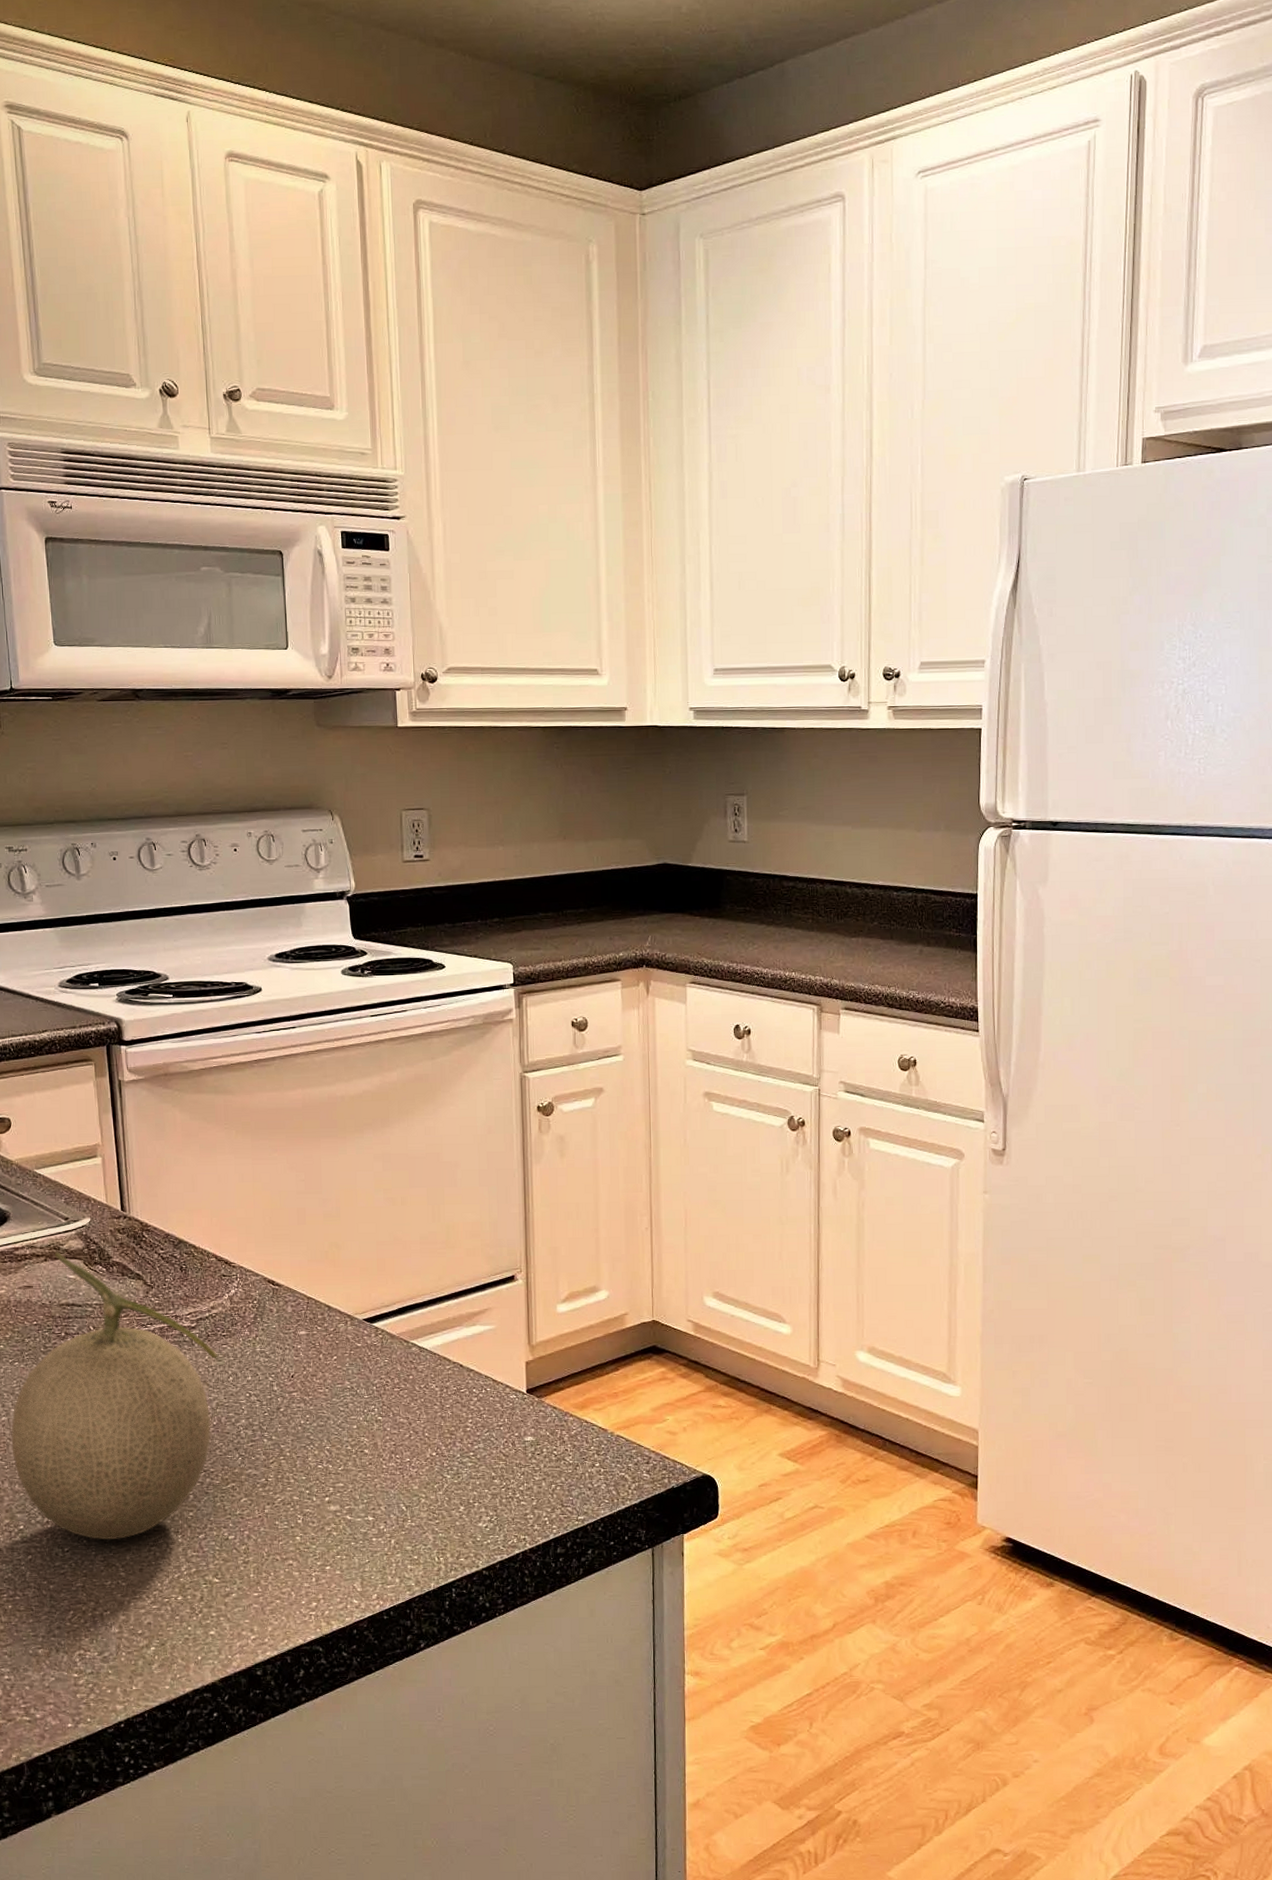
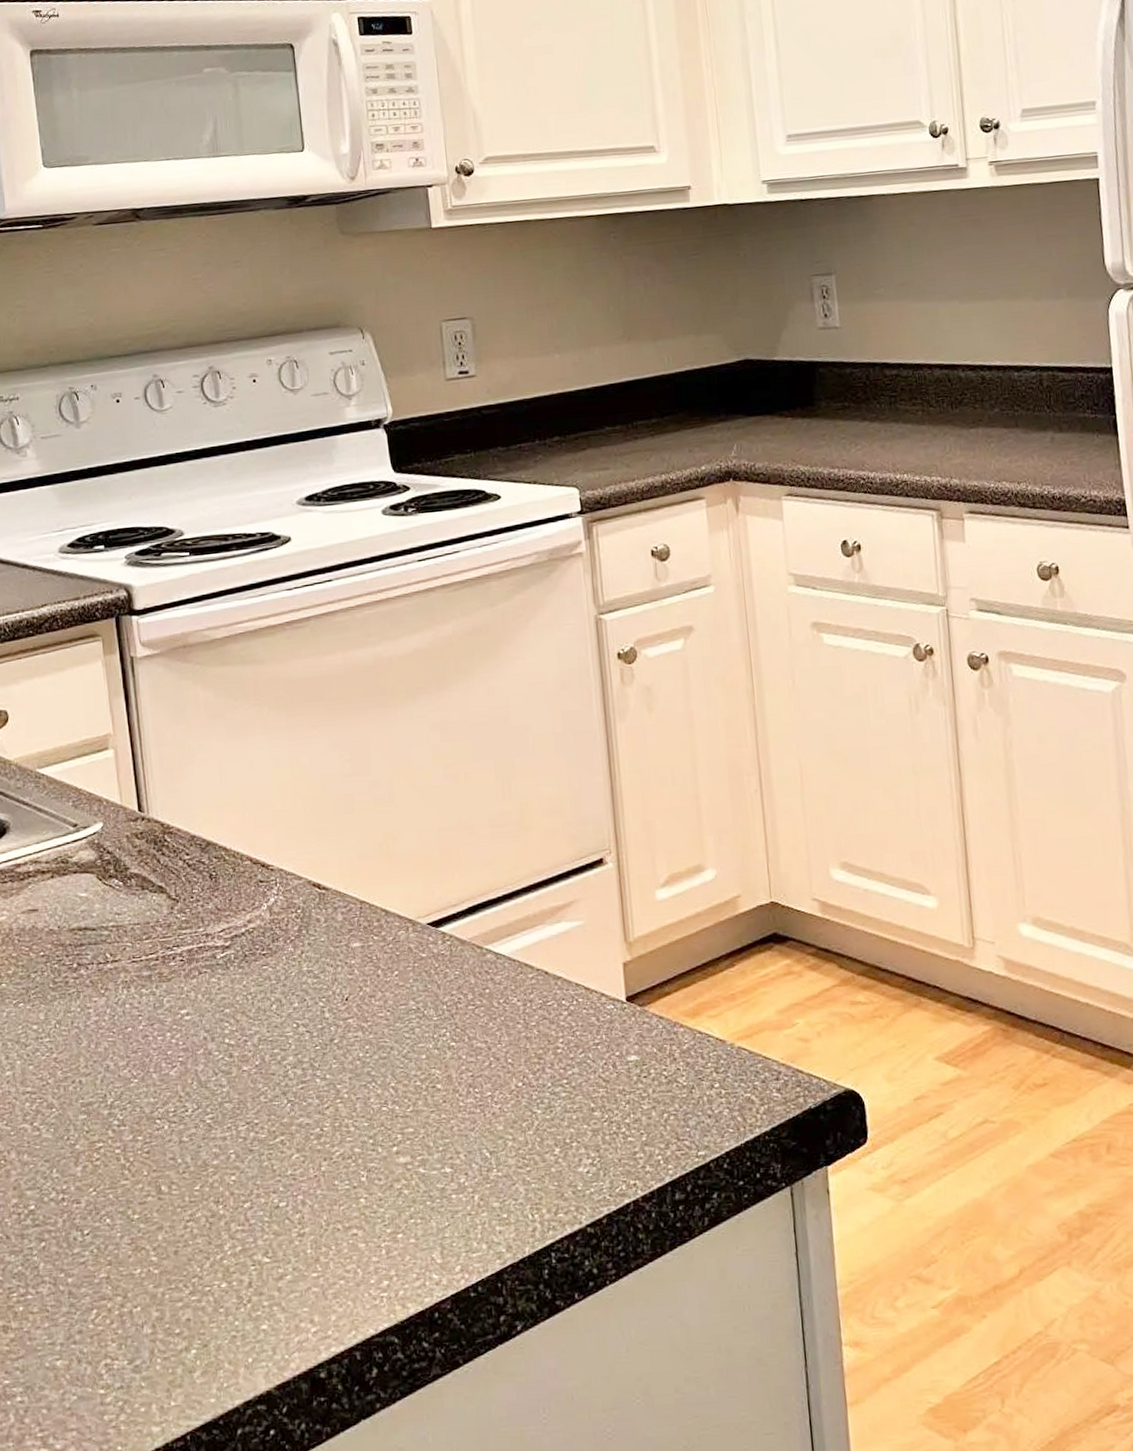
fruit: present [11,1252,219,1539] -> none [17,866,259,1217]

